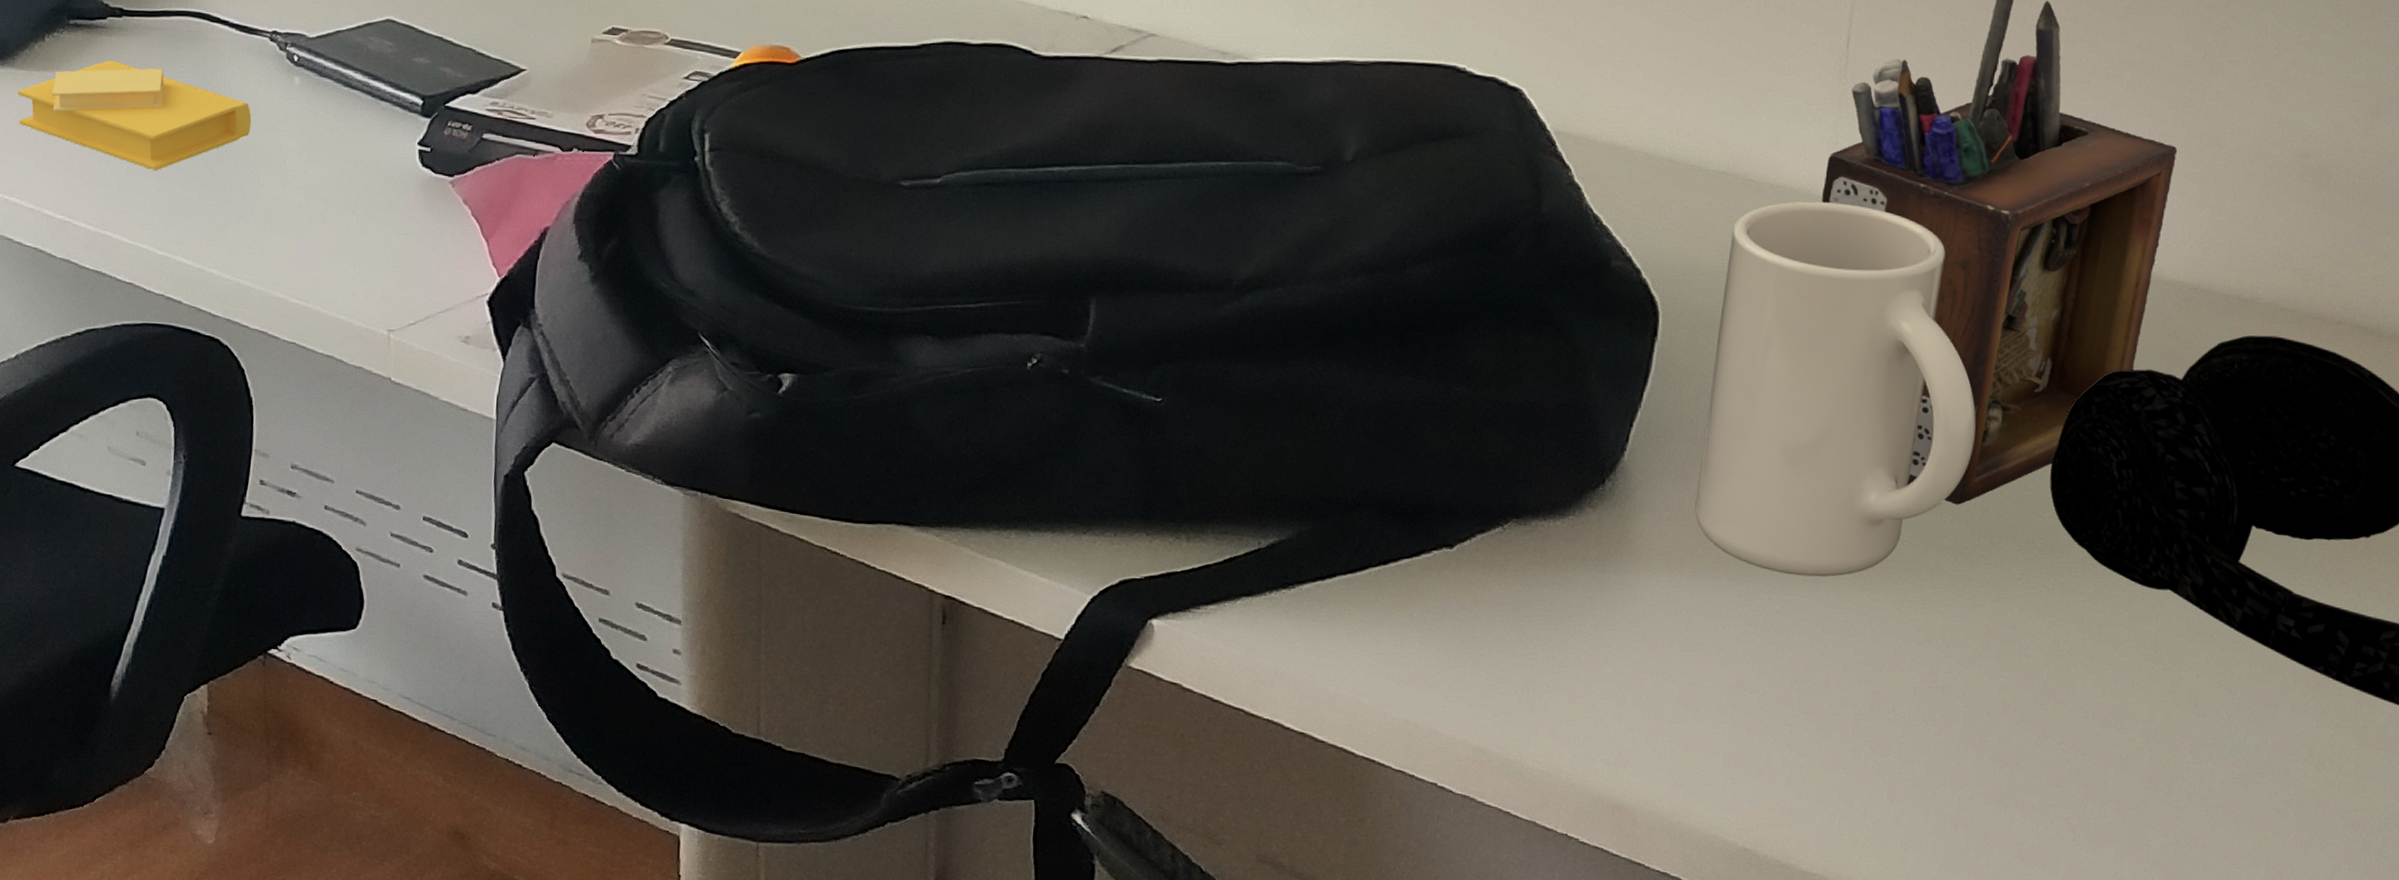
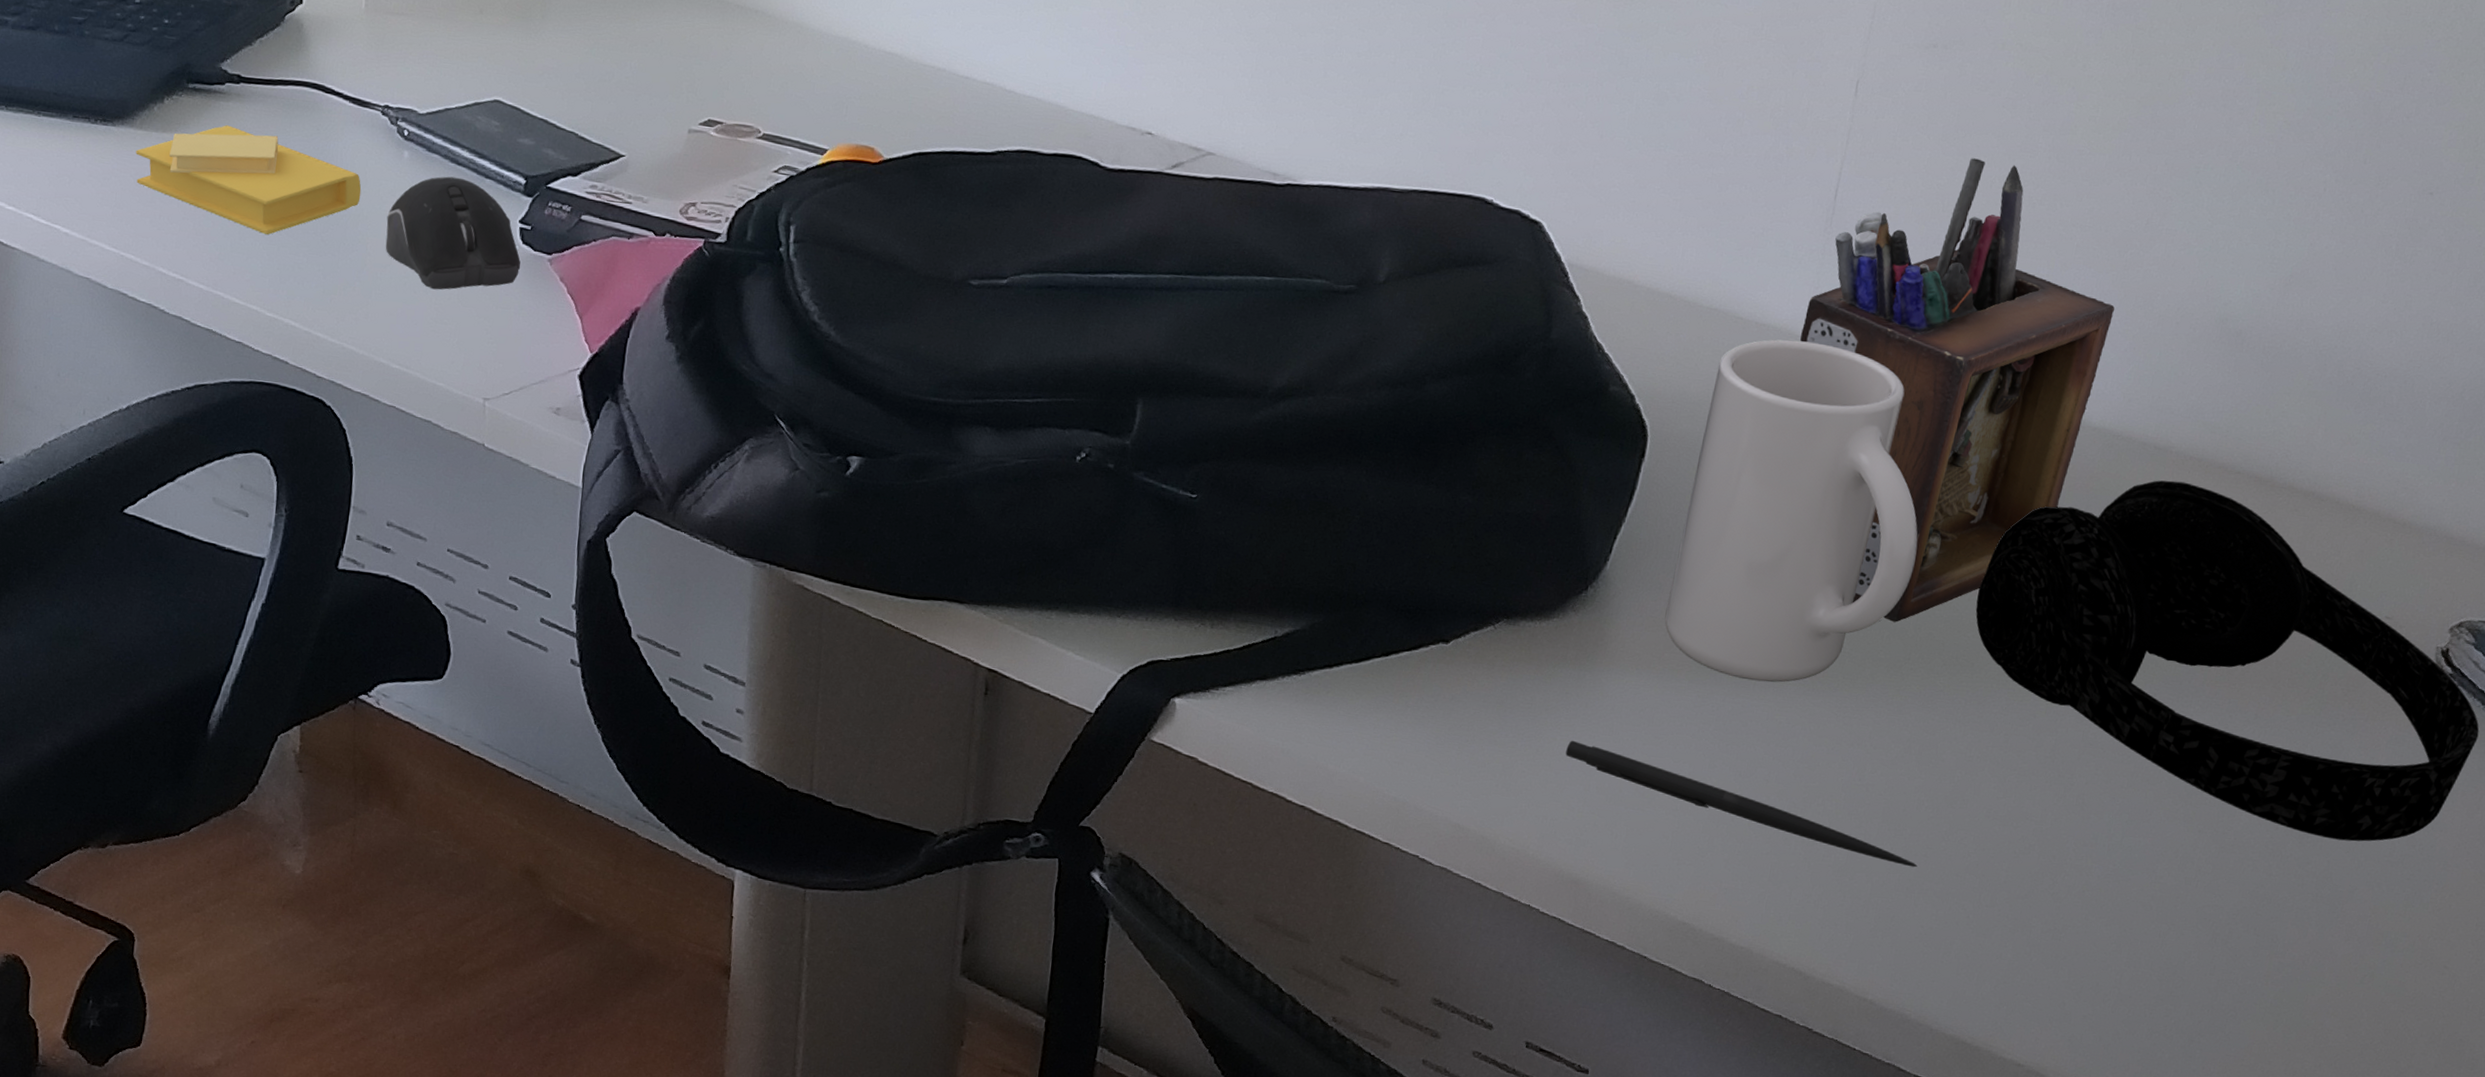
computer mouse: none [278,101,422,219] -> present [385,176,521,290]
pen: none [1594,649,2009,778] -> present [1565,740,1917,868]

